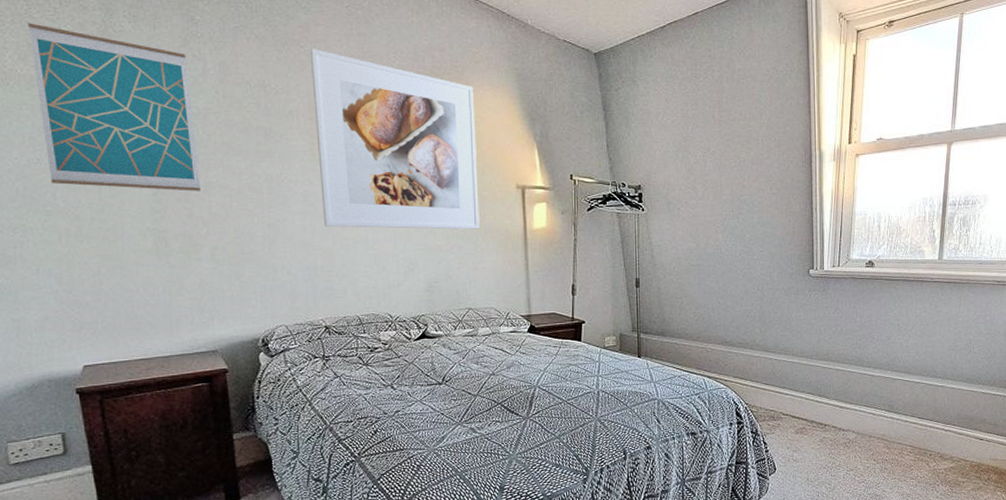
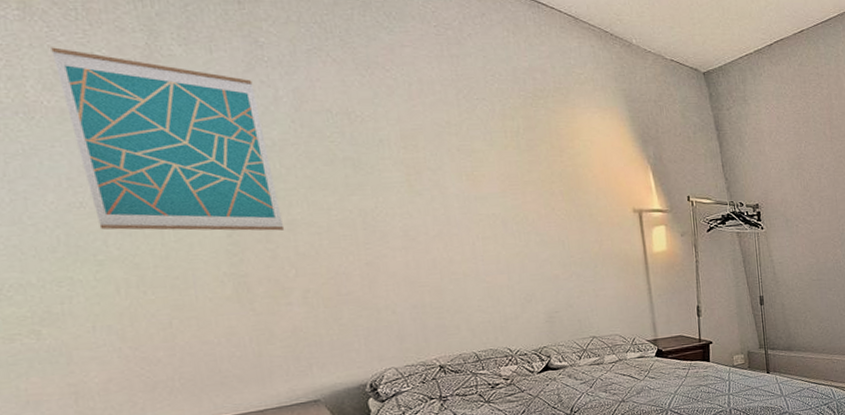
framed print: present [310,49,480,229] -> none [397,72,598,262]

